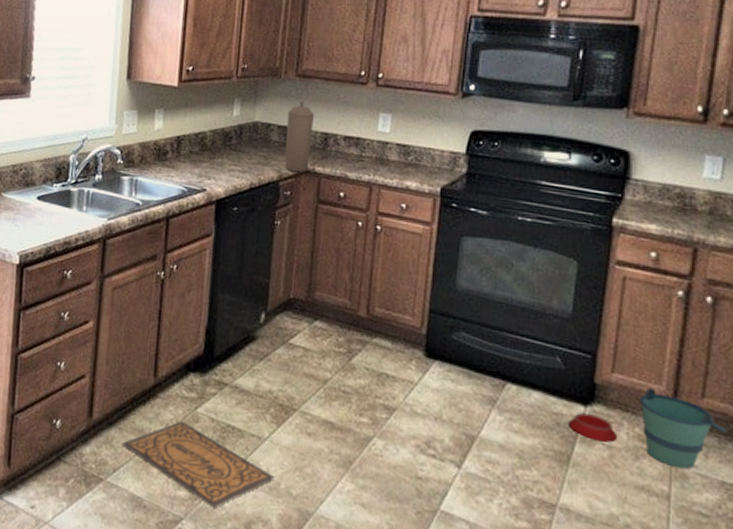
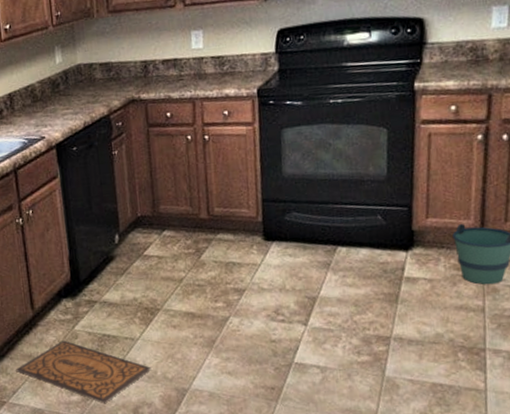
canister: present [285,100,315,173] -> none [106,34,135,104]
pet bowl: present [568,412,618,443] -> none [394,256,437,278]

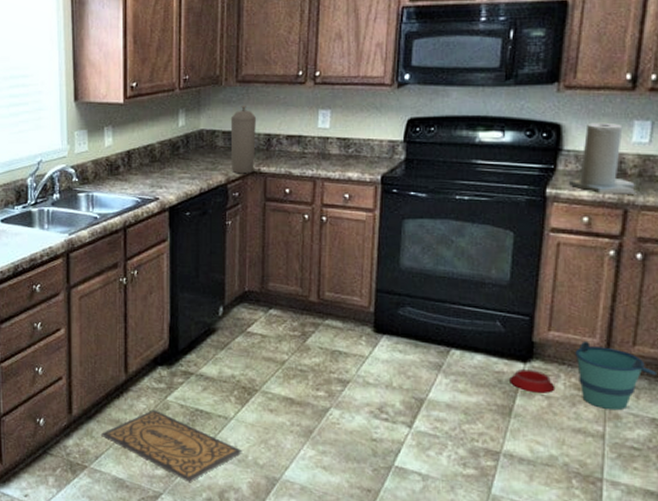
canister: none [106,34,135,104] -> present [230,105,257,174]
pet bowl: none [394,256,437,278] -> present [509,368,556,393]
paper towel: none [435,11,498,82] -> present [569,122,635,194]

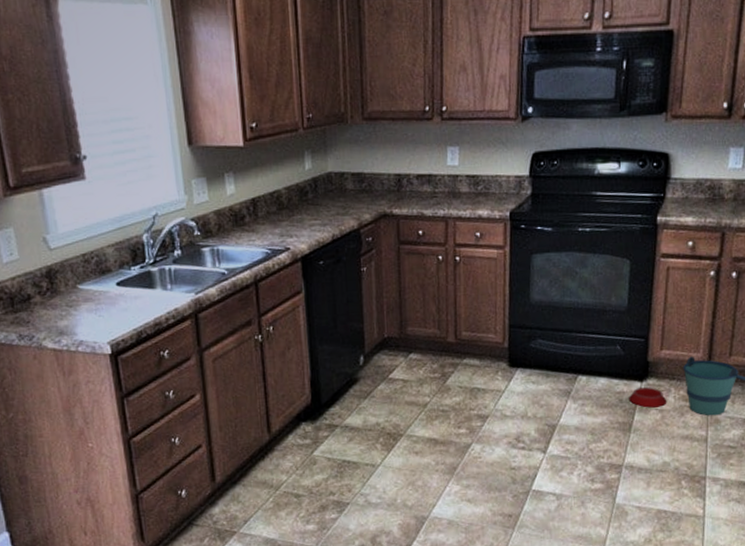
doormat: present [101,410,243,482] -> none [248,466,392,532]
canister: present [230,105,257,174] -> none [359,144,387,218]
paper towel: present [569,122,635,194] -> none [676,150,731,219]

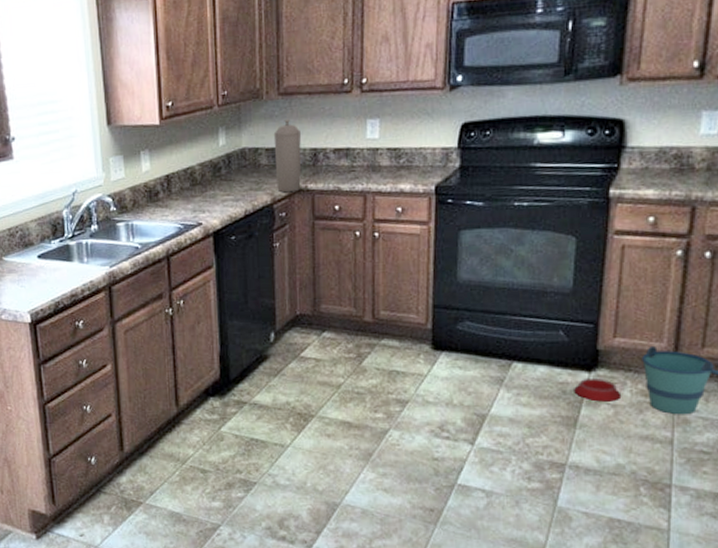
canister: none [359,144,387,218] -> present [273,119,302,193]

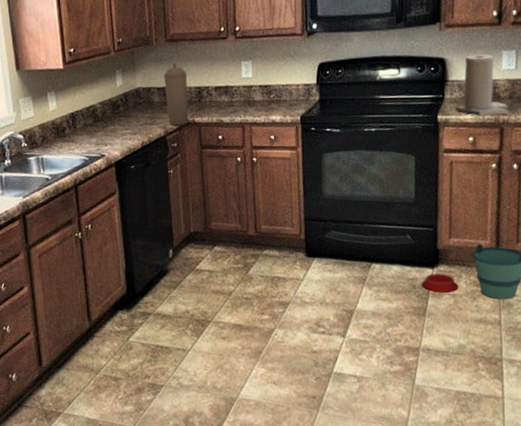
paper towel: none [634,114,703,192] -> present [455,54,508,117]

